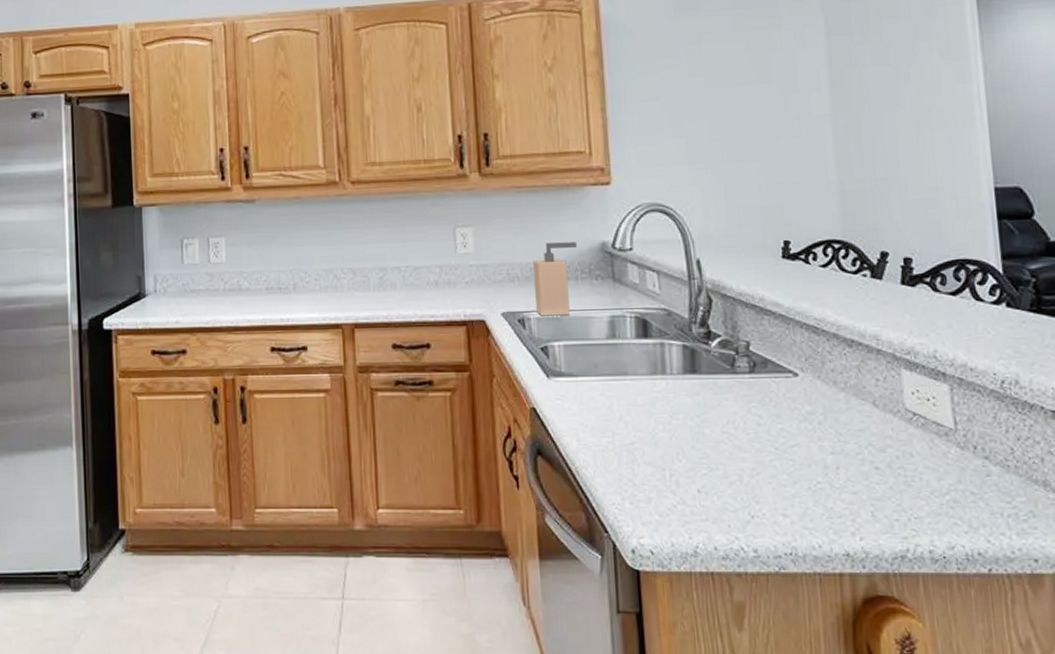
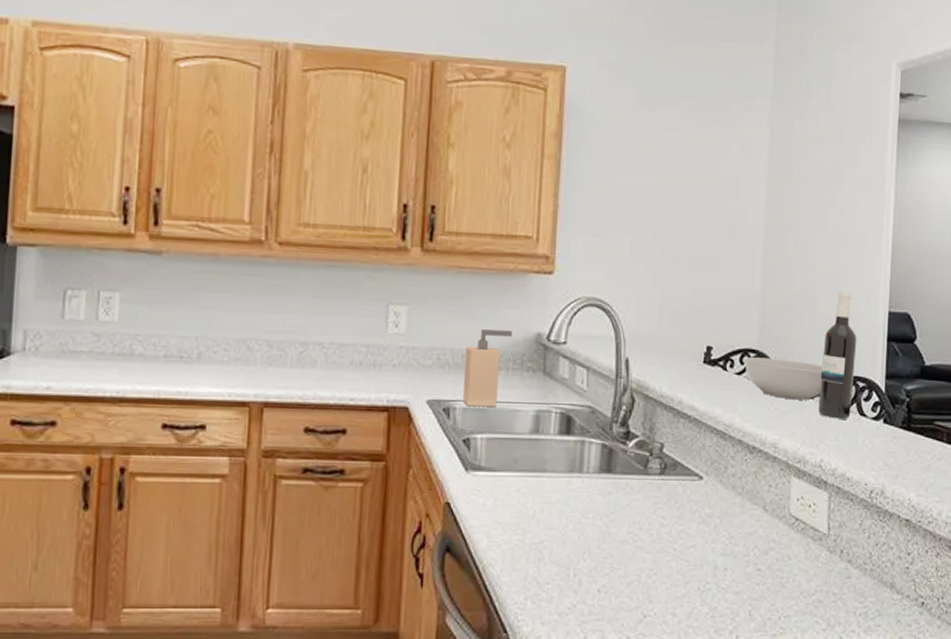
bowl: none [827,247,924,289] -> present [744,357,822,400]
wine bottle: none [919,169,964,306] -> present [817,290,857,419]

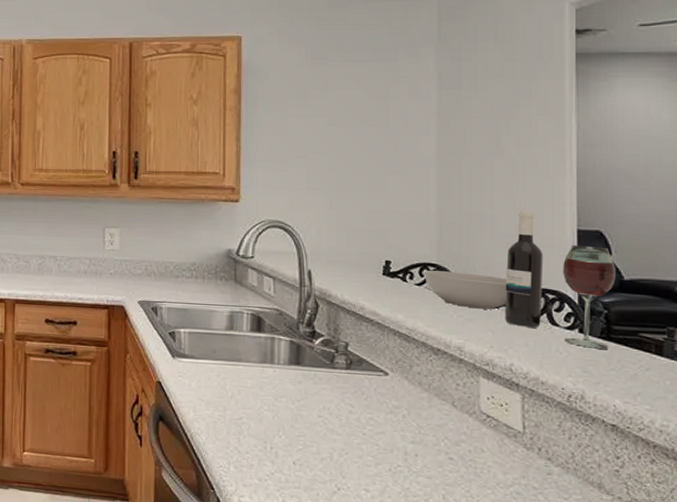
soap dispenser: present [463,329,512,407] -> none [168,246,206,308]
wineglass: none [870,328,919,440] -> present [563,245,616,349]

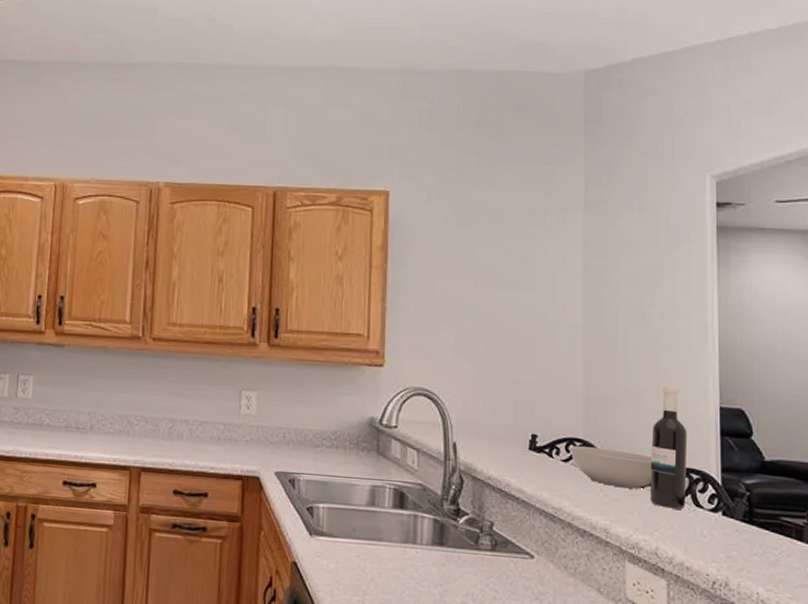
wineglass: present [563,245,616,349] -> none [706,423,757,533]

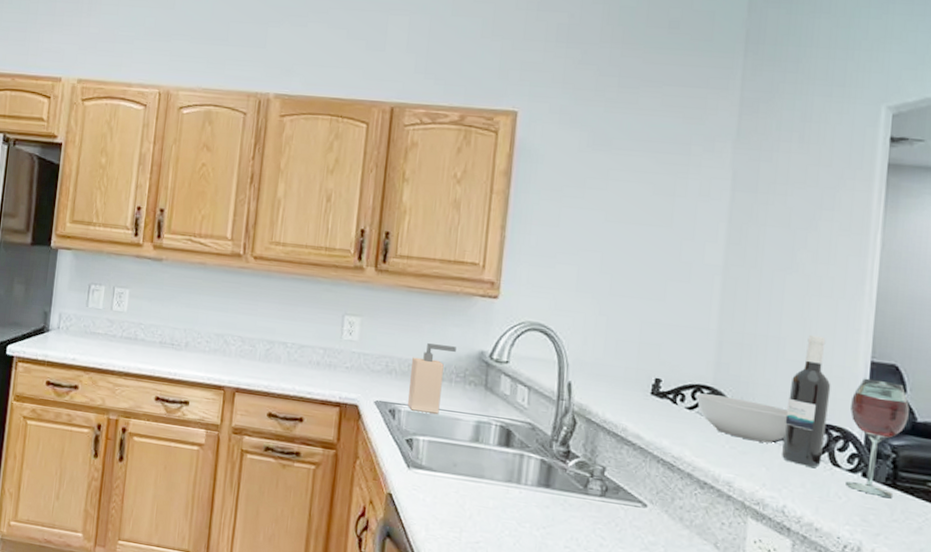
soap dispenser: none [306,413,348,481] -> present [408,343,456,414]
wineglass: none [706,423,757,533] -> present [844,378,910,498]

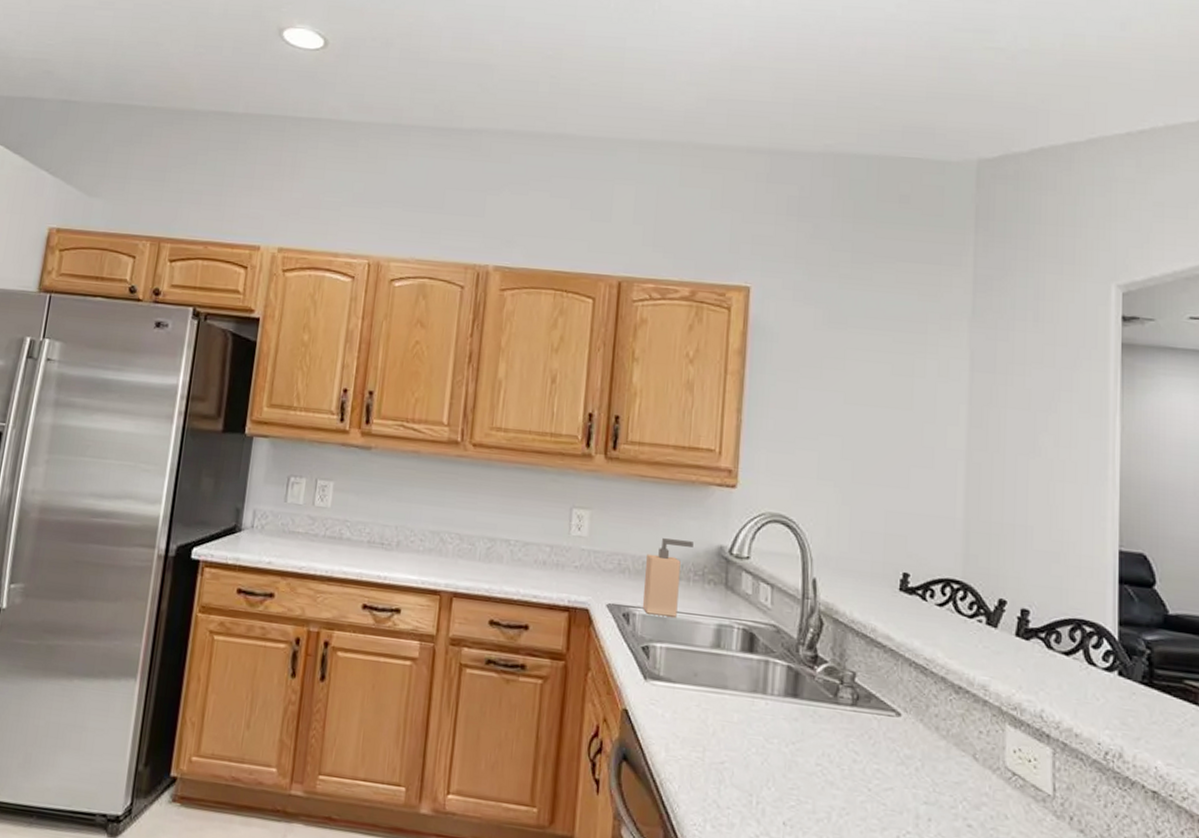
bowl: present [696,393,788,443] -> none [946,588,1039,642]
wine bottle: present [780,334,831,468] -> none [1035,522,1081,667]
wineglass: present [844,378,910,498] -> none [1101,568,1160,697]

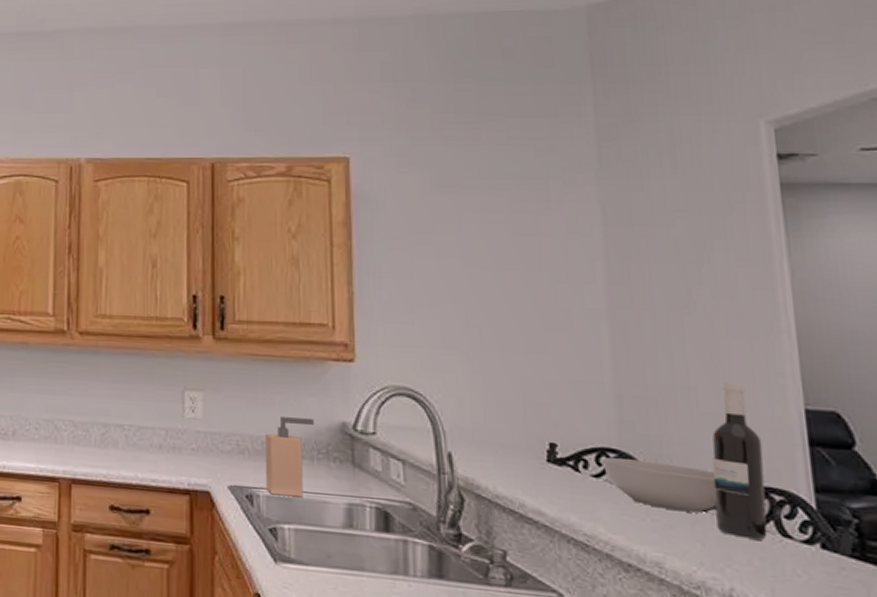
bowl: none [946,588,1039,642] -> present [601,457,717,513]
wine bottle: none [1035,522,1081,667] -> present [711,382,768,540]

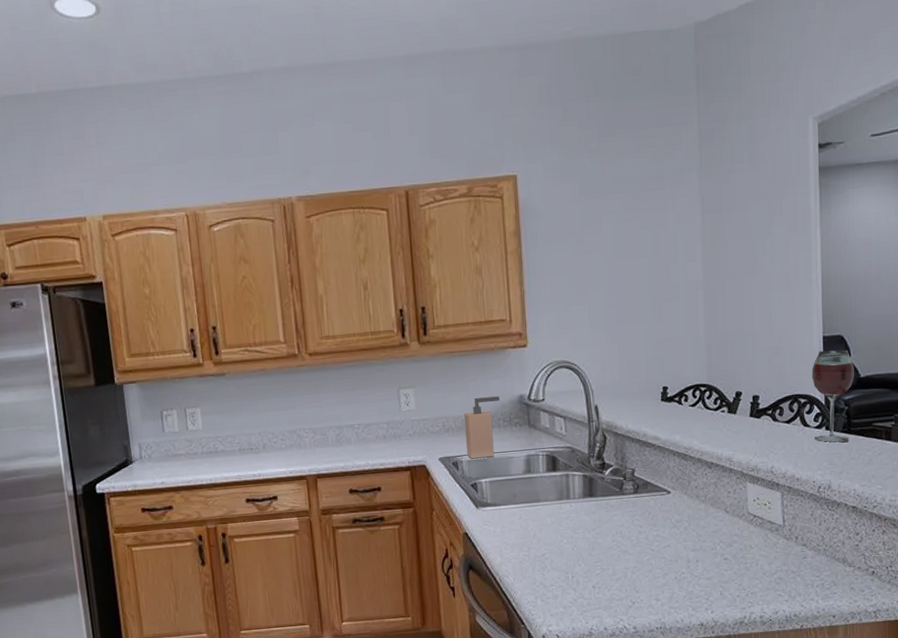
bowl: present [601,457,717,513] -> none [696,388,767,421]
wine bottle: present [711,382,768,540] -> none [765,323,796,432]
wineglass: none [790,429,866,573] -> present [812,349,854,443]

